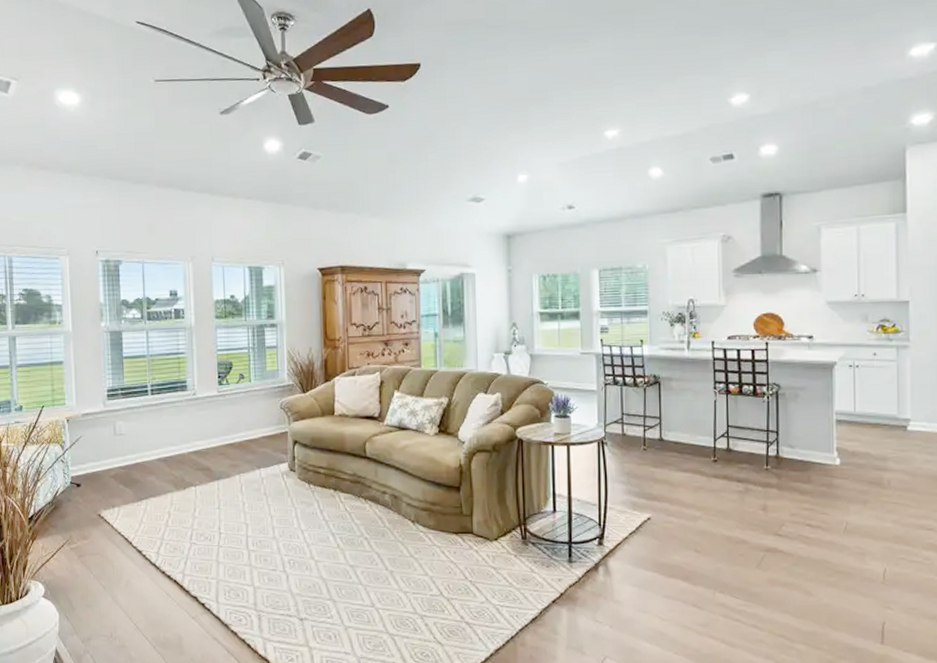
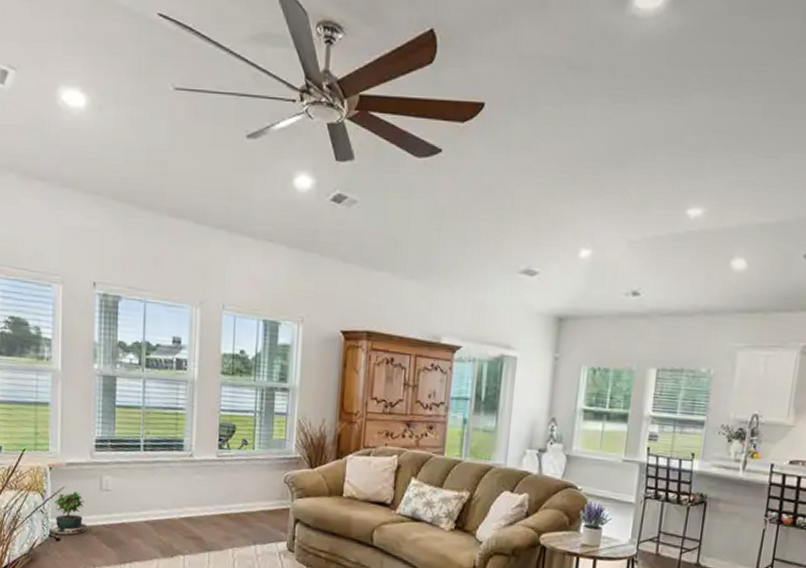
potted plant: none [71,438,105,484] -> present [51,491,88,538]

